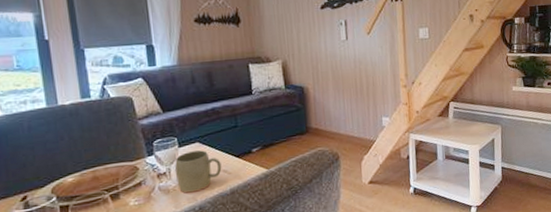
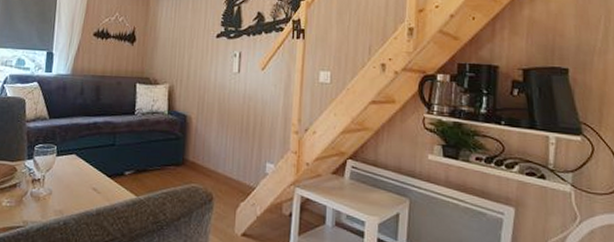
mug: present [174,150,222,193] -> none [48,162,93,205]

